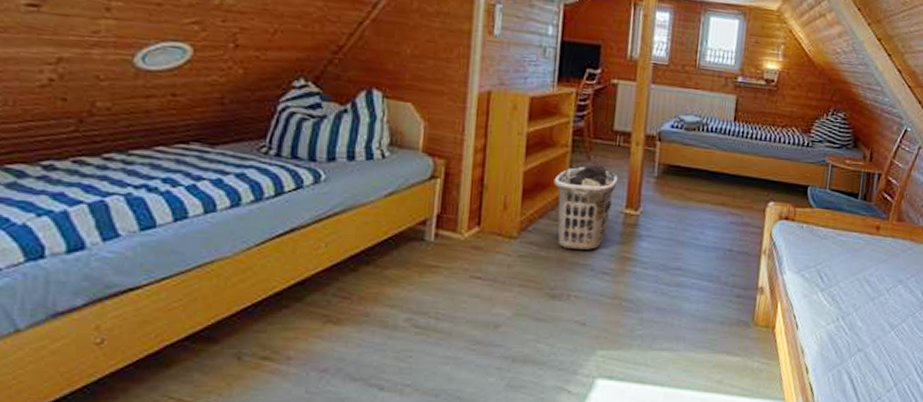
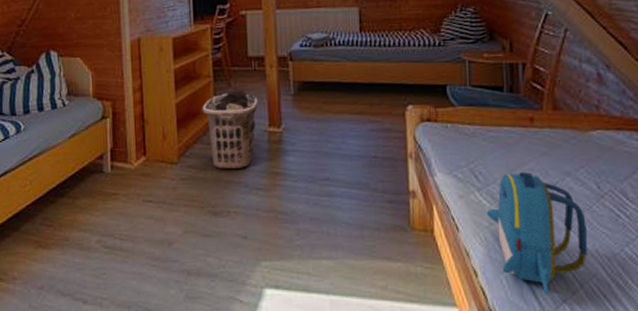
backpack: none [825,276,909,392] -> present [486,172,587,295]

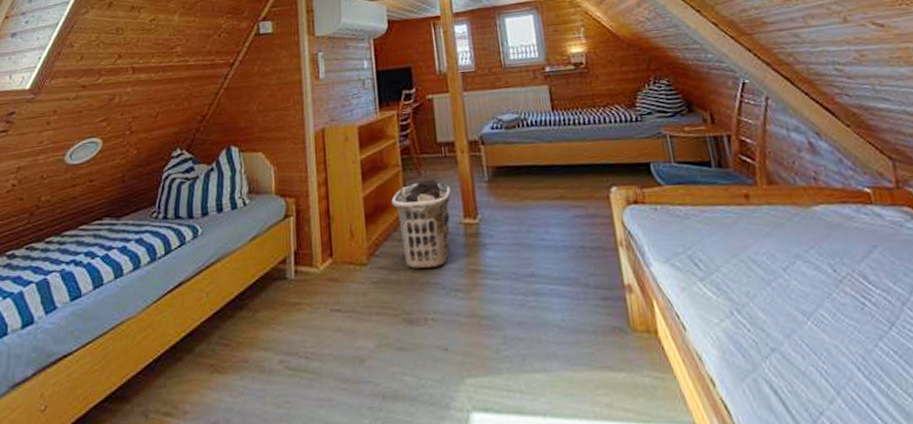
backpack: present [486,172,587,295] -> none [713,257,837,406]

